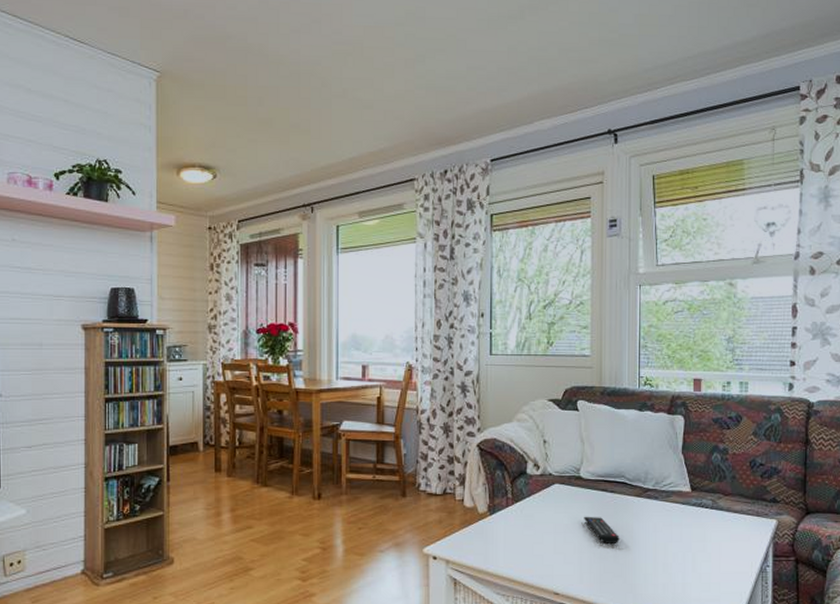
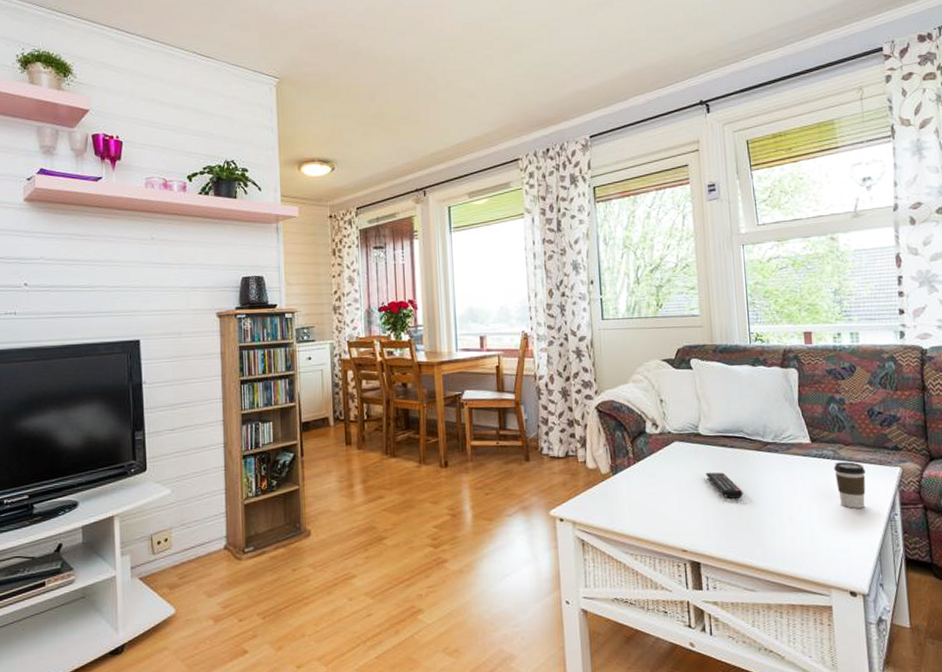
coffee cup: none [712,512,742,558] -> present [834,462,866,508]

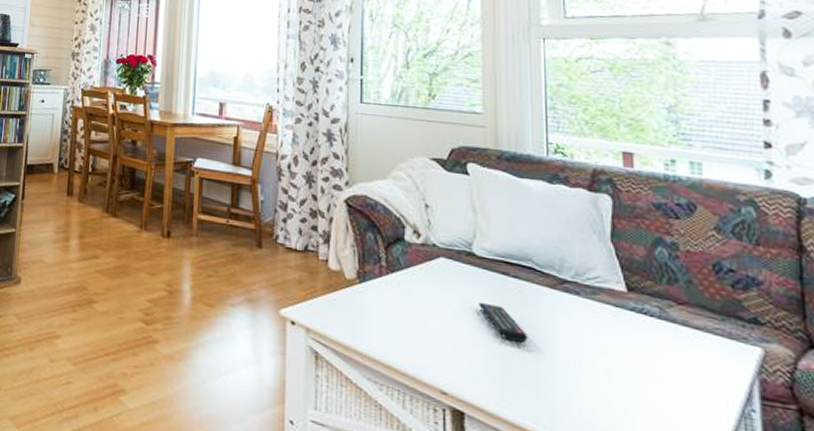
coffee cup: present [834,462,866,508] -> none [660,323,707,392]

